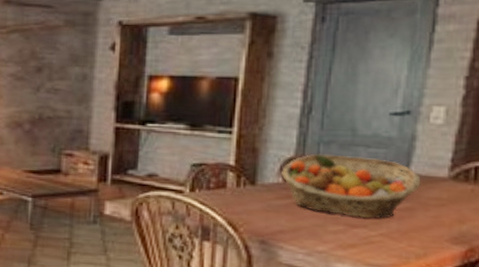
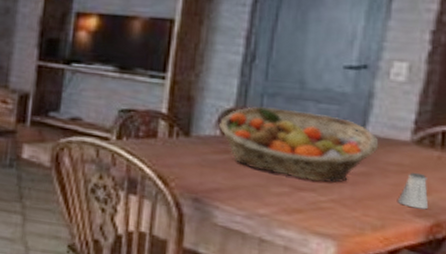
saltshaker: none [438,204,464,237] -> present [398,172,429,210]

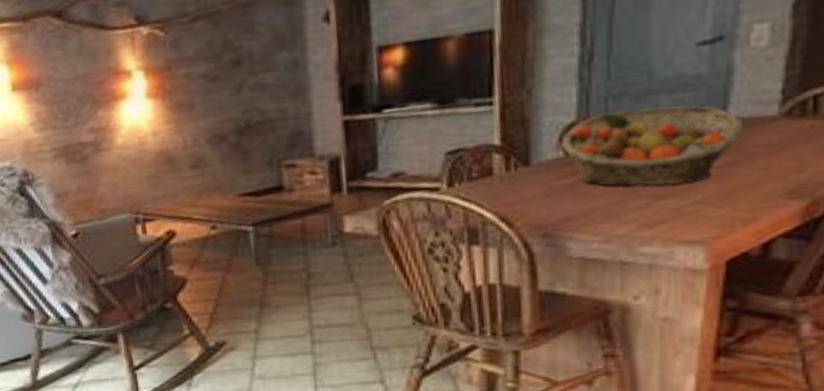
saltshaker: present [398,172,429,210] -> none [769,149,803,191]

